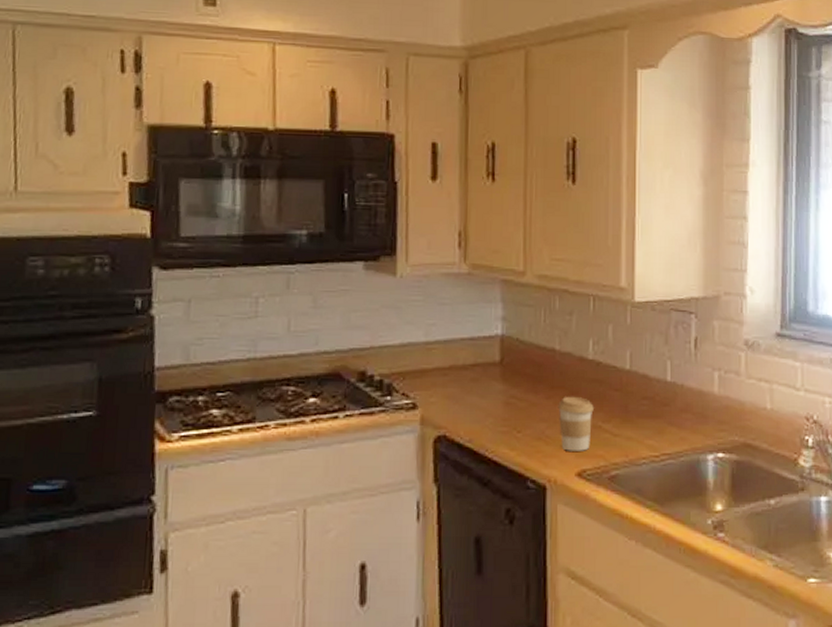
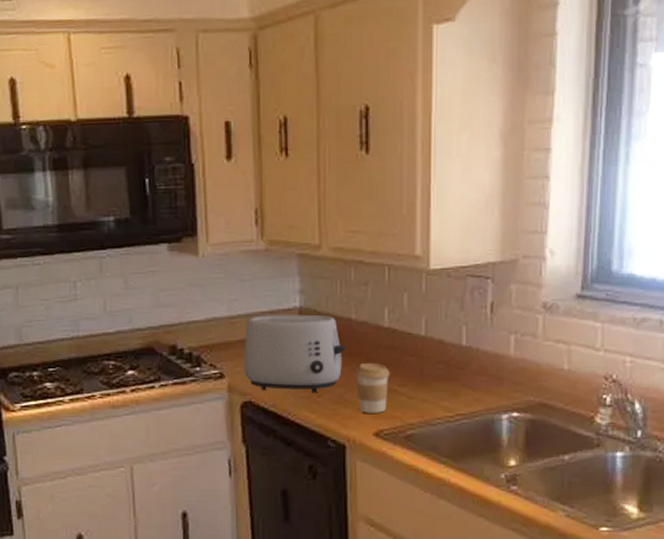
toaster: none [439,342,549,428] -> present [243,314,346,393]

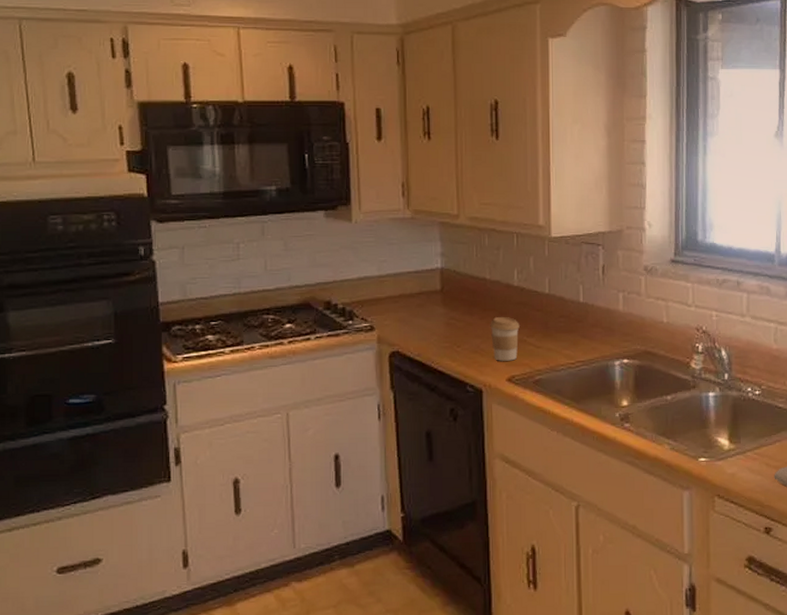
toaster: present [243,314,346,393] -> none [392,274,482,343]

